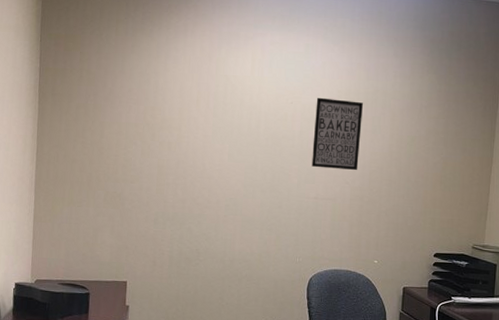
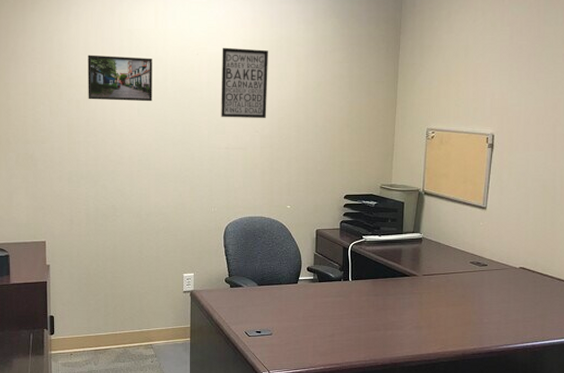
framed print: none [180,98,246,148] -> present [87,54,153,102]

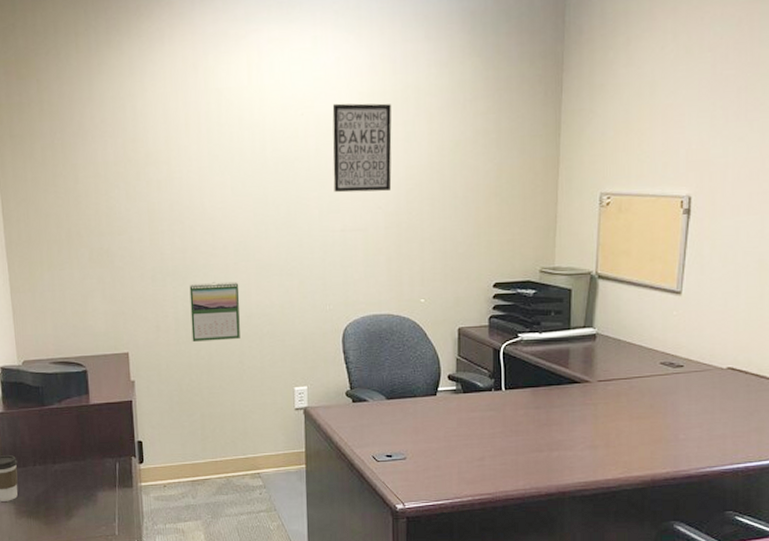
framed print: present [87,54,153,102] -> none [168,122,249,179]
calendar: none [100,185,141,234] -> present [189,281,240,342]

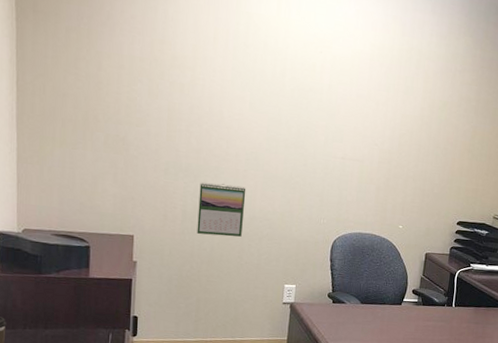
wall art: present [332,103,392,193] -> none [340,49,397,133]

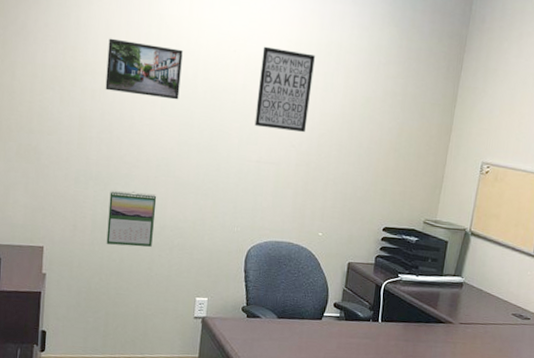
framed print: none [194,33,271,97] -> present [105,38,183,100]
wall art: none [340,49,397,133] -> present [254,46,315,133]

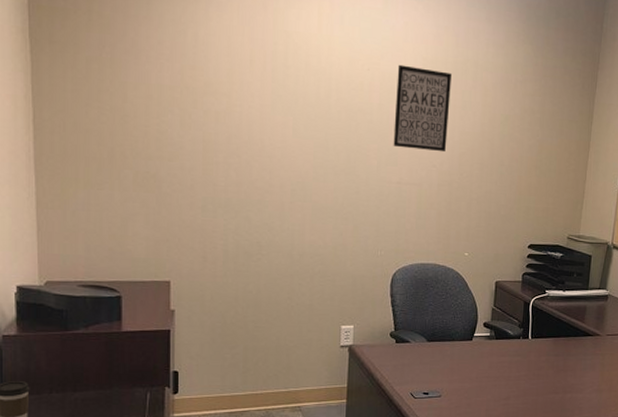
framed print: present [105,38,183,100] -> none [230,56,313,121]
calendar: present [106,191,157,247] -> none [240,218,294,277]

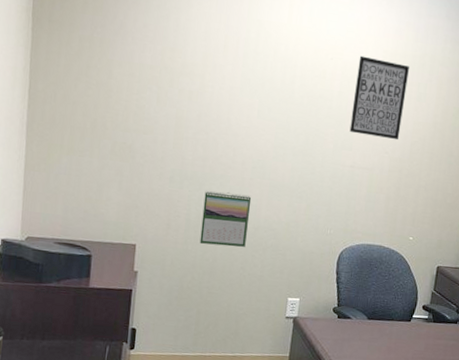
calendar: none [240,218,294,277] -> present [199,191,252,247]

